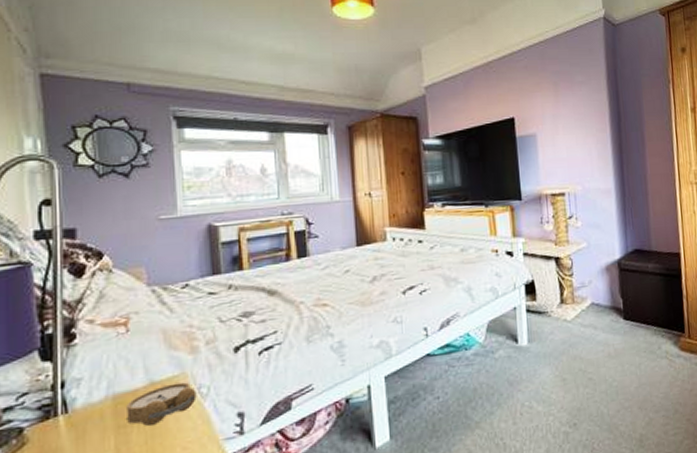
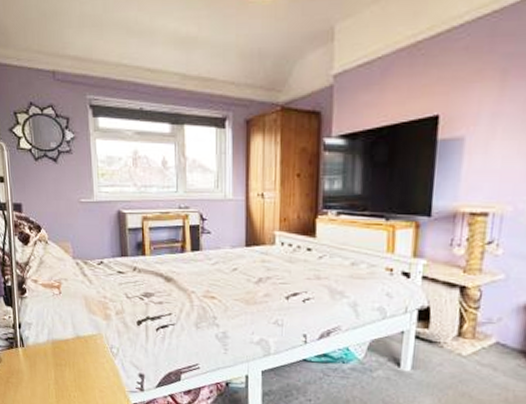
alarm clock: present [127,382,197,426] -> none [61,340,109,369]

